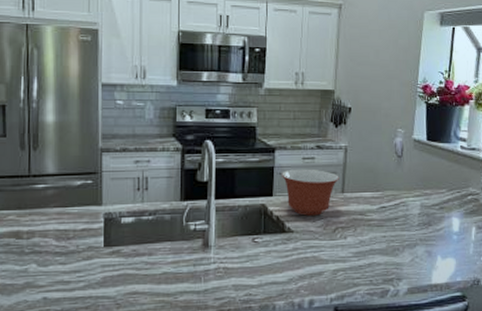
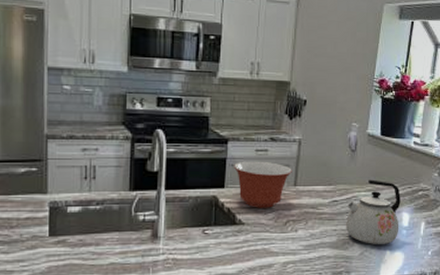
kettle: none [395,185,450,251] -> present [346,179,401,244]

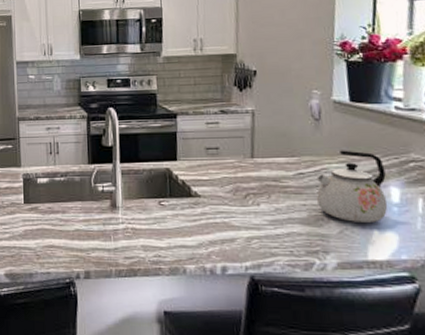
mixing bowl: present [234,161,292,208] -> none [185,133,248,181]

